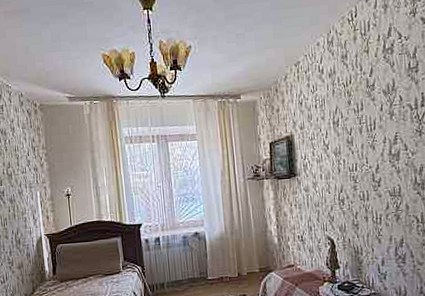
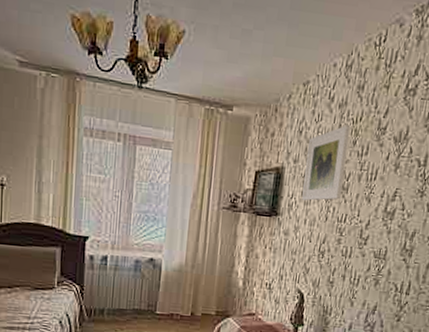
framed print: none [310,89,348,160] -> present [302,125,351,201]

